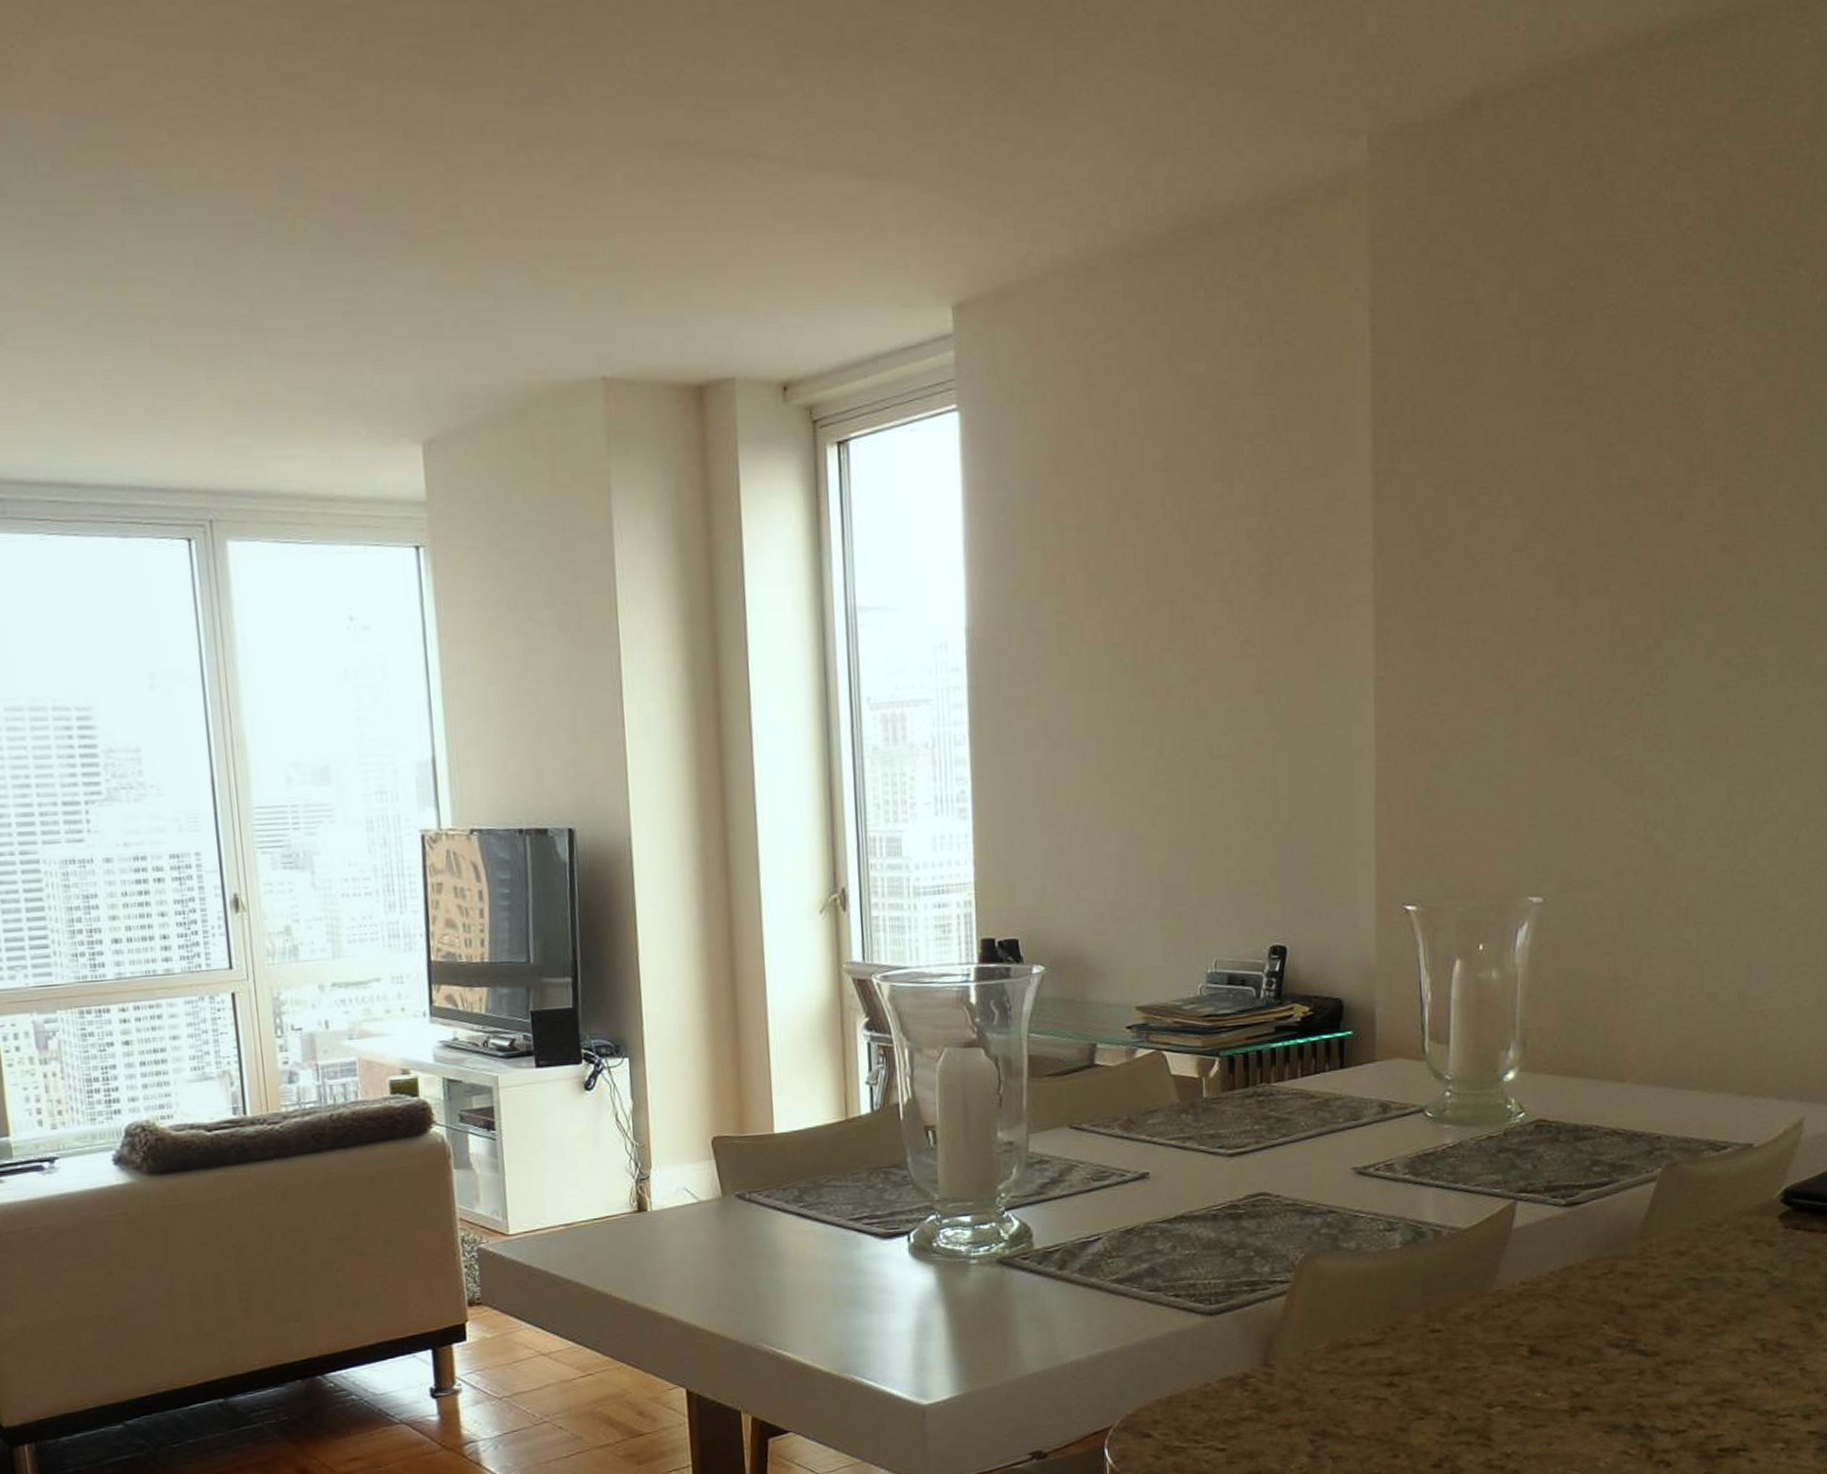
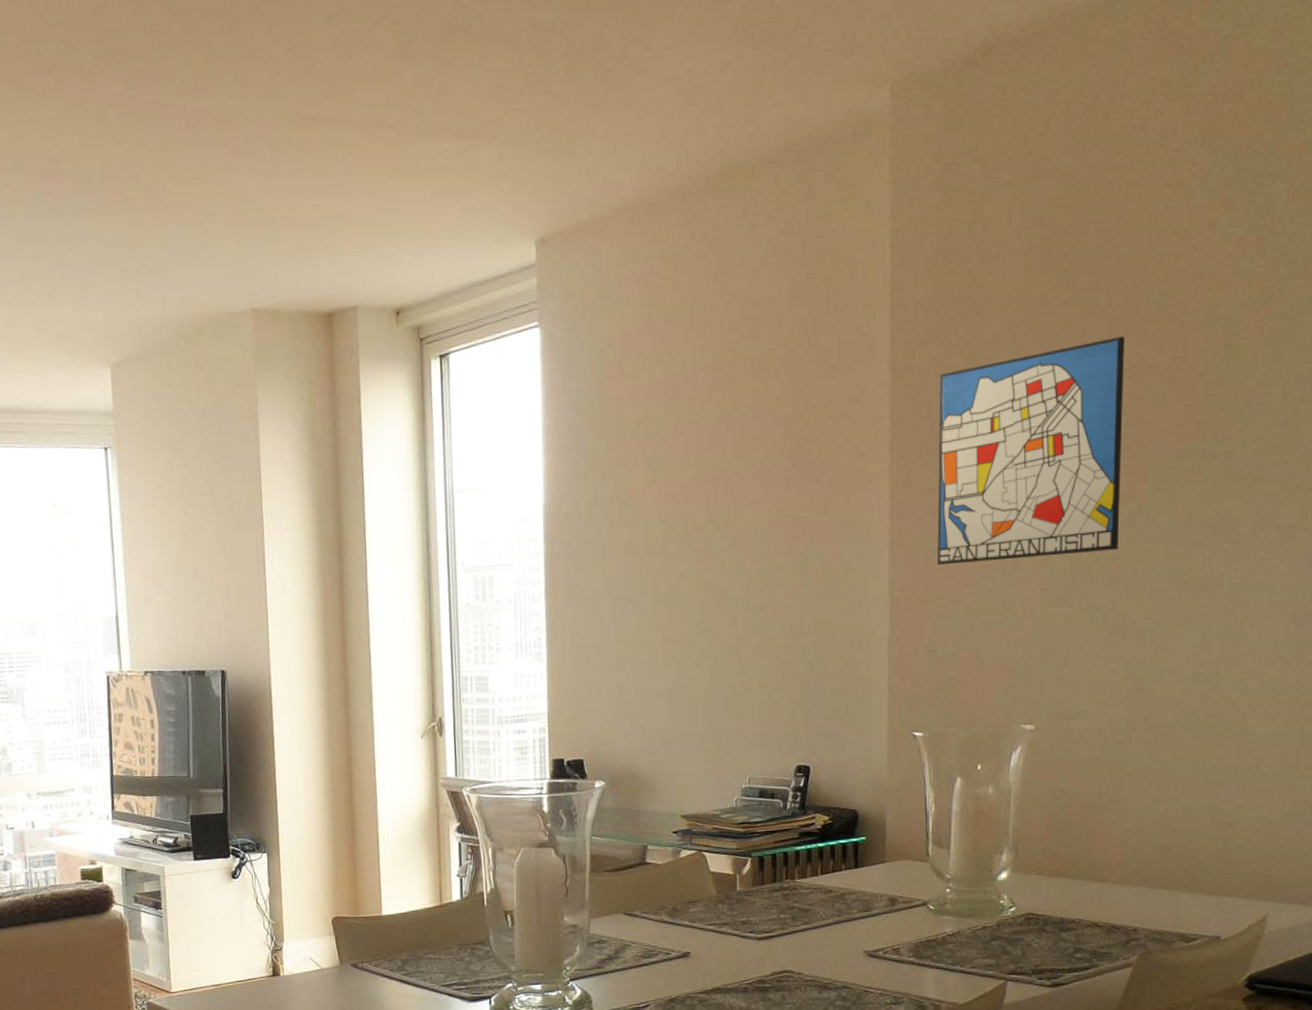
wall art: none [1428,442,1636,708] -> present [937,336,1125,566]

